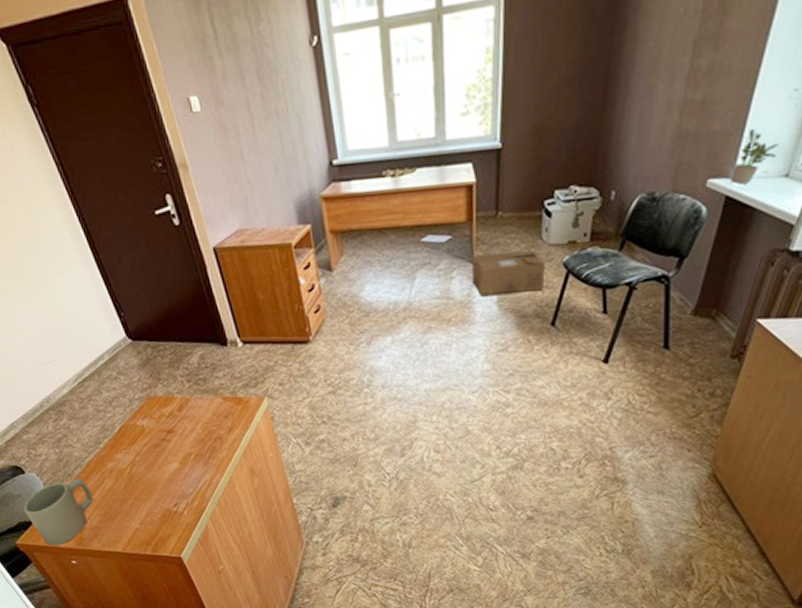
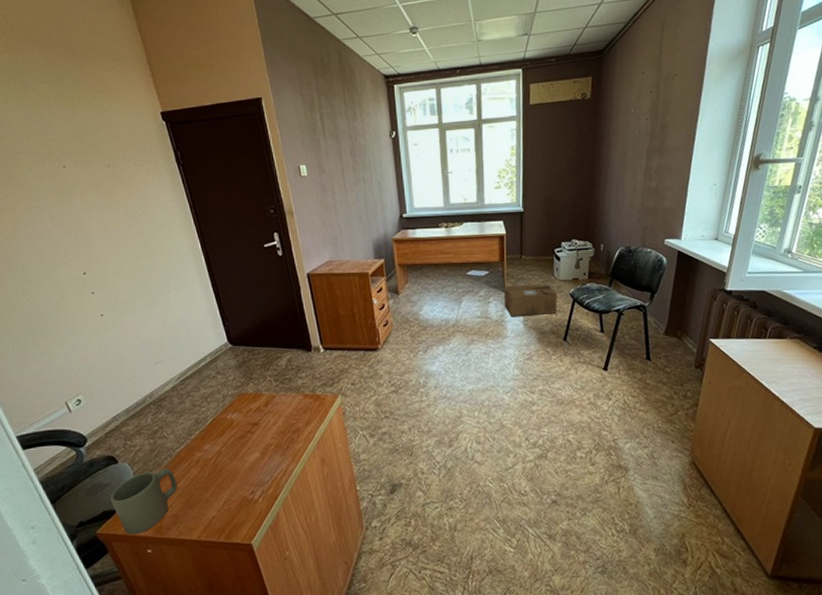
potted plant: present [731,128,778,186] -> none [680,207,708,244]

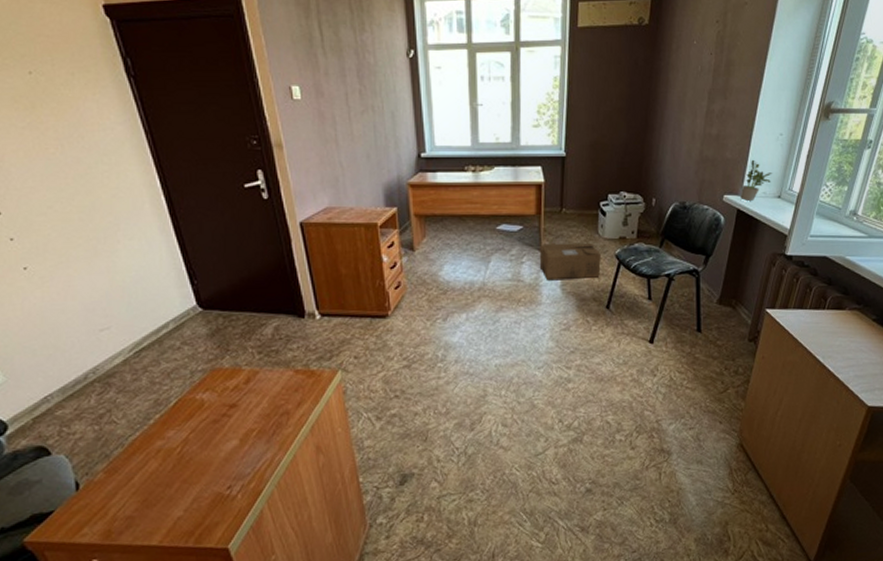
mug: present [110,467,178,535] -> none [41,459,133,543]
potted plant: none [680,207,708,244] -> present [740,159,772,202]

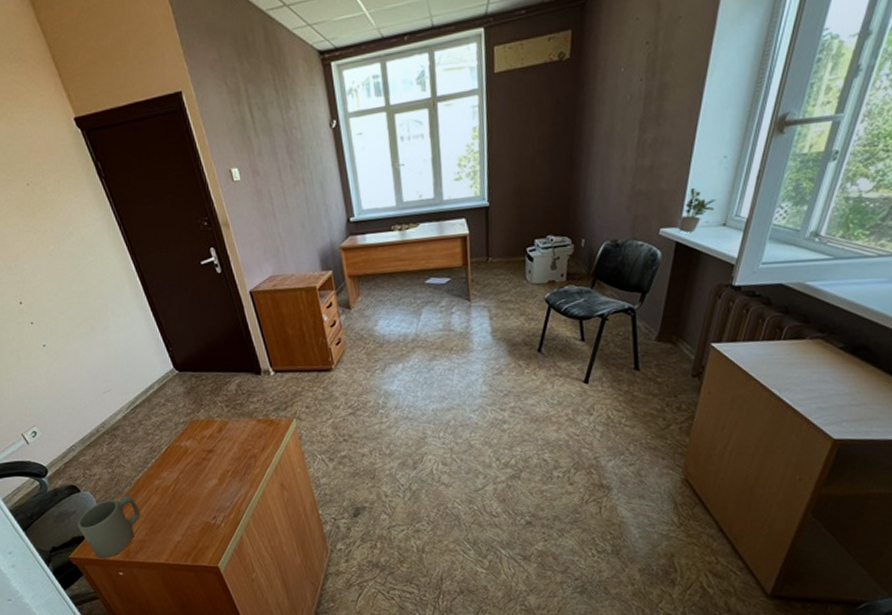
mug: none [41,459,133,543] -> present [77,495,141,559]
cardboard box: present [539,242,601,281] -> none [468,288,531,329]

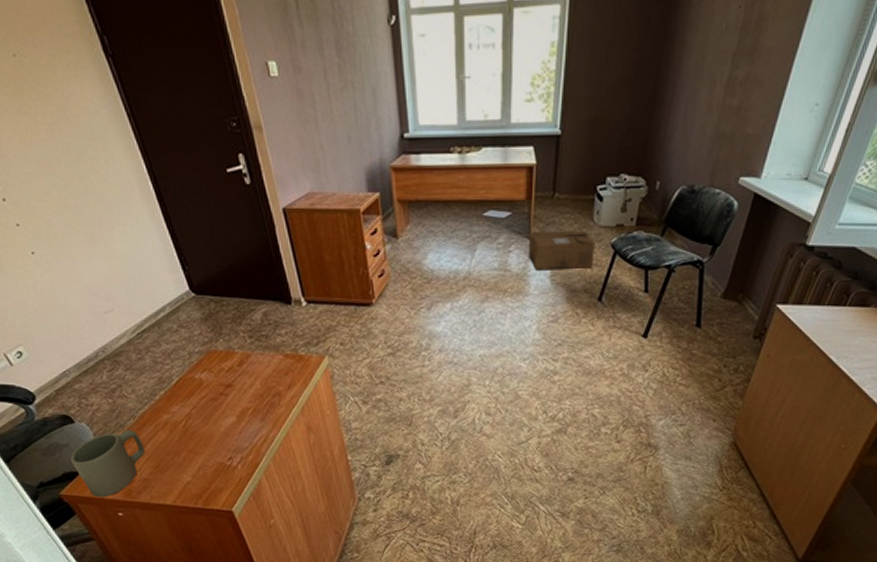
cardboard box: none [468,288,531,329] -> present [528,229,595,271]
potted plant: present [679,187,715,233] -> none [759,135,800,185]

